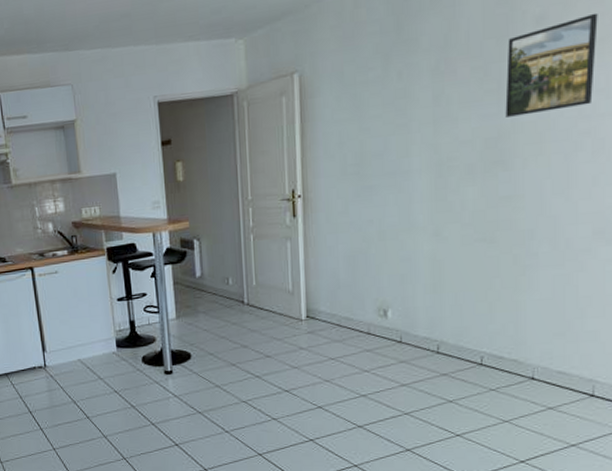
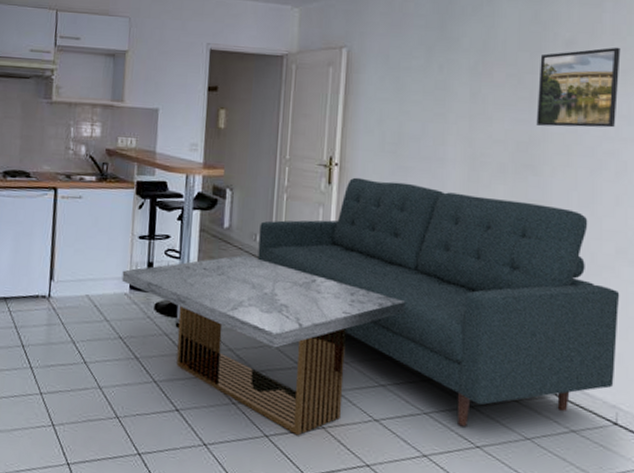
coffee table: none [107,299,380,450] -> present [121,255,406,436]
sofa: none [230,198,597,419] -> present [257,177,620,426]

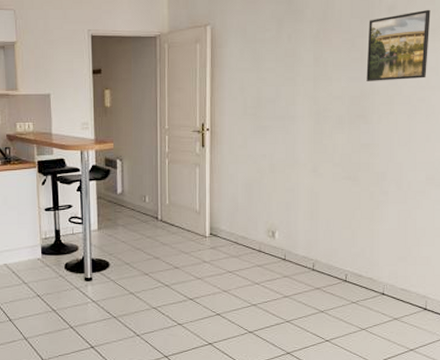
coffee table: present [121,255,406,436] -> none [34,215,269,353]
sofa: present [257,177,620,426] -> none [148,139,429,327]

